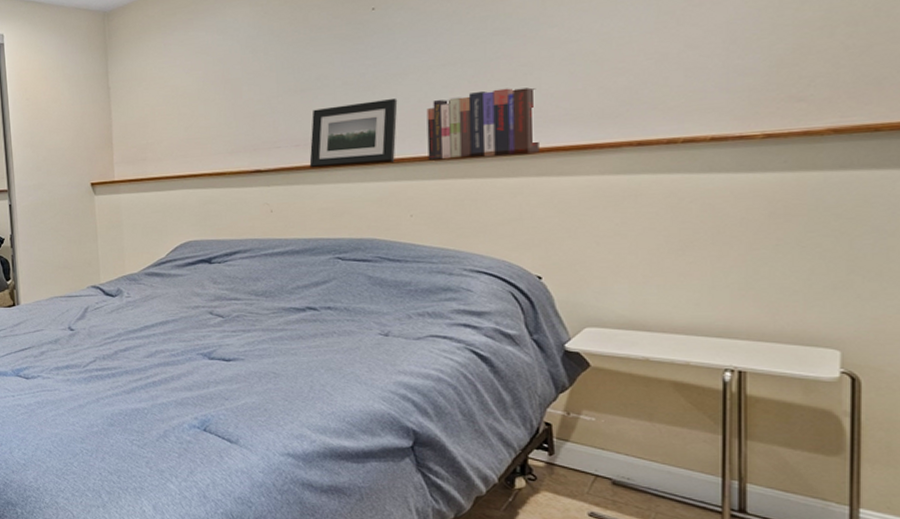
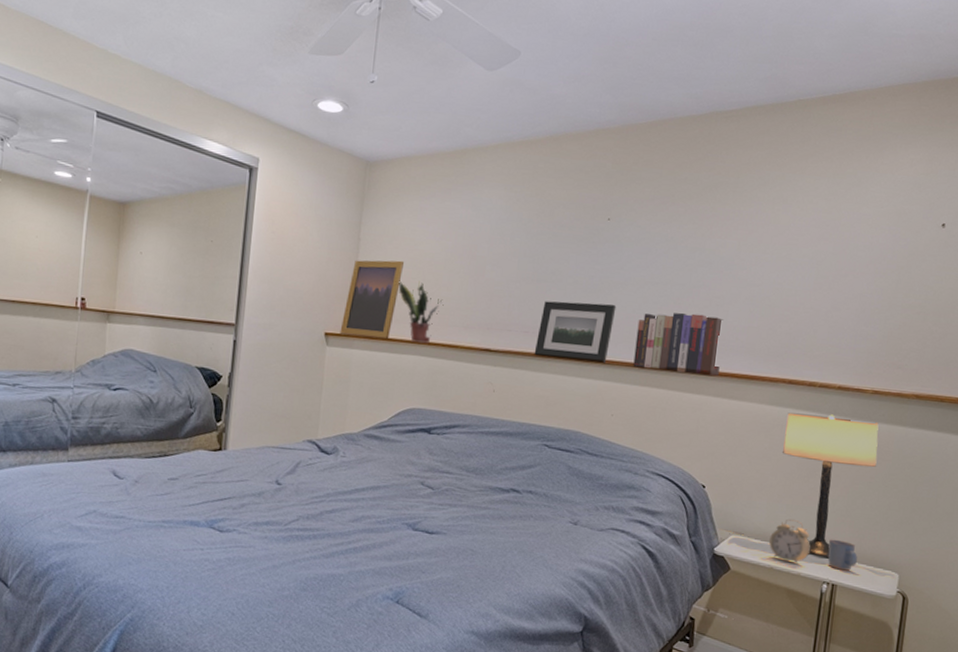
picture frame: none [104,100,157,183] -> present [340,260,405,340]
potted plant: none [154,116,204,178] -> present [398,281,444,345]
alarm clock: none [639,301,701,353] -> present [769,518,811,565]
table lamp: none [640,172,784,342] -> present [781,412,879,559]
mug: none [726,318,772,354] -> present [828,539,858,571]

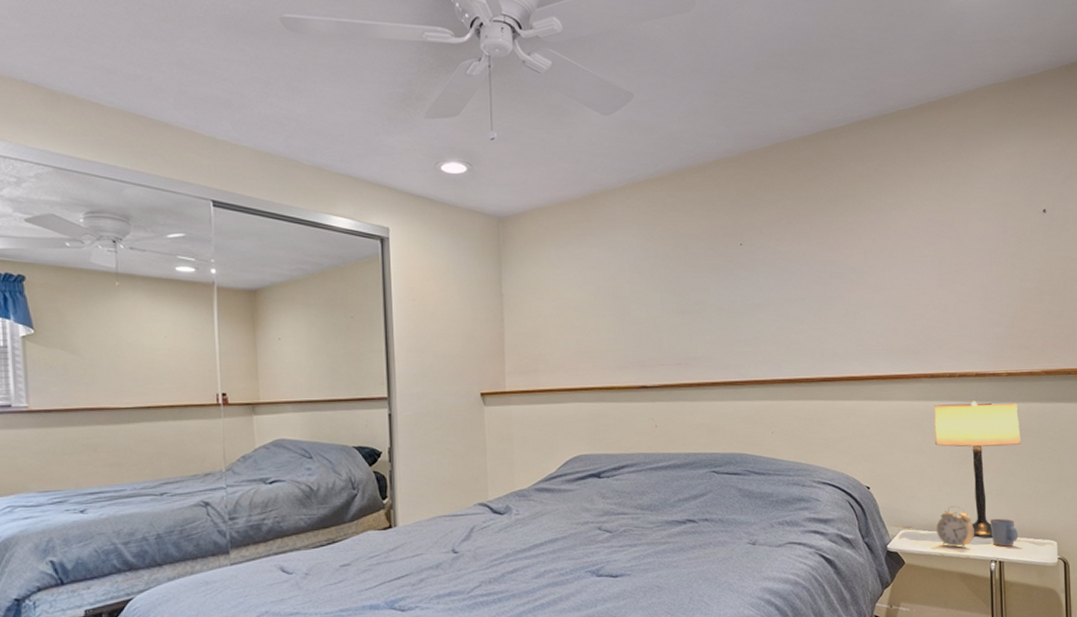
picture frame: present [340,260,405,340] -> none [495,311,550,393]
potted plant: present [398,281,444,345] -> none [547,329,595,391]
picture frame: present [534,301,617,364] -> none [689,326,761,386]
books: present [633,312,724,376] -> none [783,323,866,383]

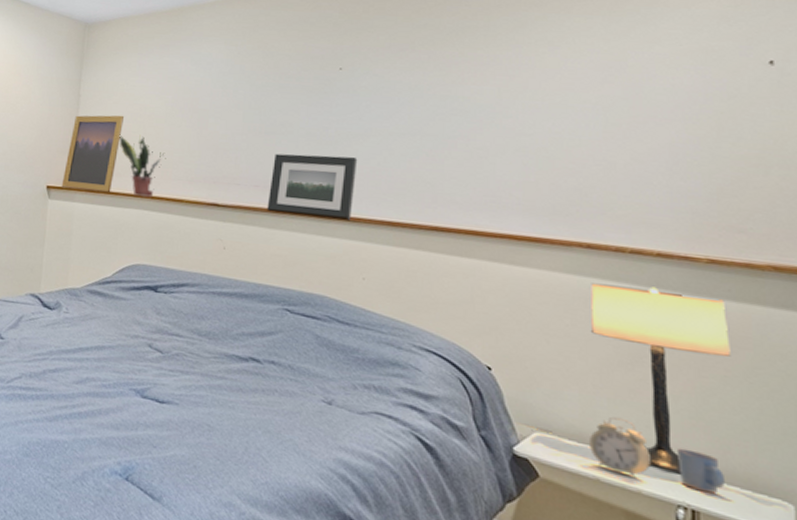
picture frame: none [495,311,550,393] -> present [61,115,125,193]
potted plant: none [547,329,595,391] -> present [119,135,166,198]
picture frame: none [689,326,761,386] -> present [266,153,358,222]

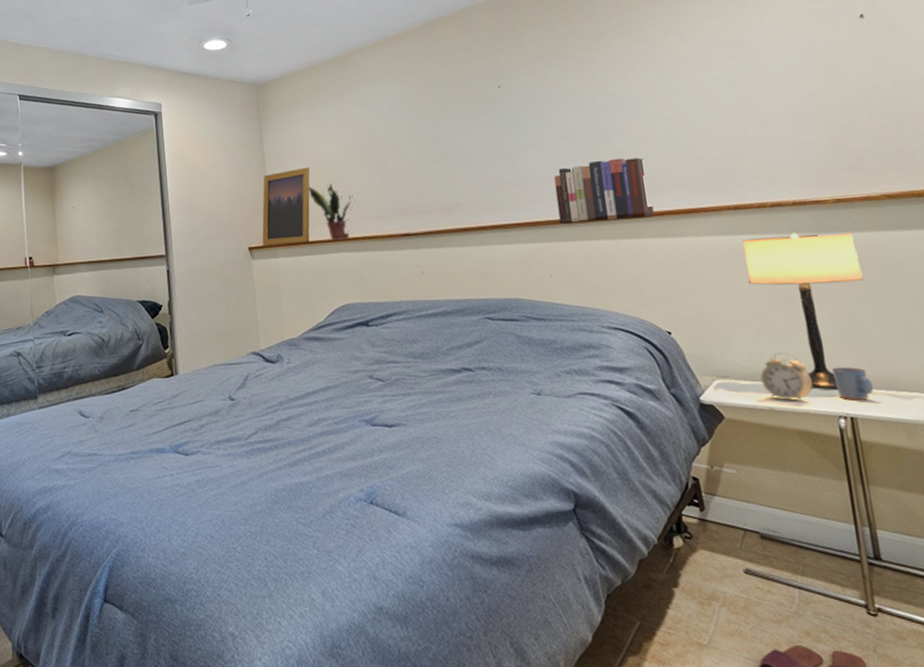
picture frame: present [266,153,358,222] -> none [453,167,531,232]
books: none [384,165,492,237] -> present [553,157,654,224]

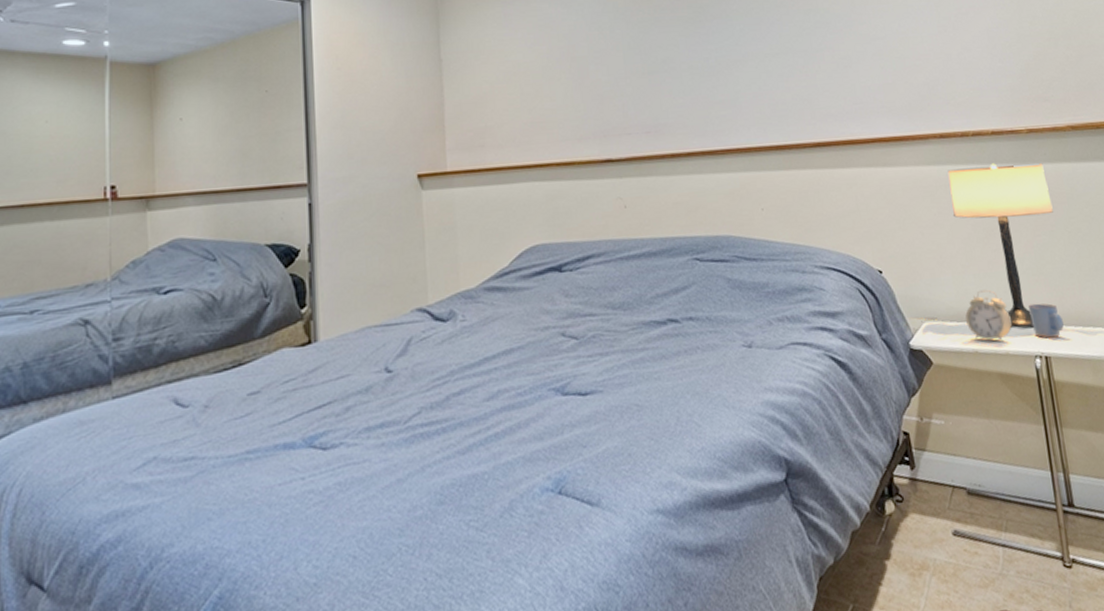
picture frame: present [262,167,310,247] -> none [434,76,497,174]
potted plant: present [308,182,356,242] -> none [494,96,550,168]
books: present [553,157,654,224] -> none [766,79,866,151]

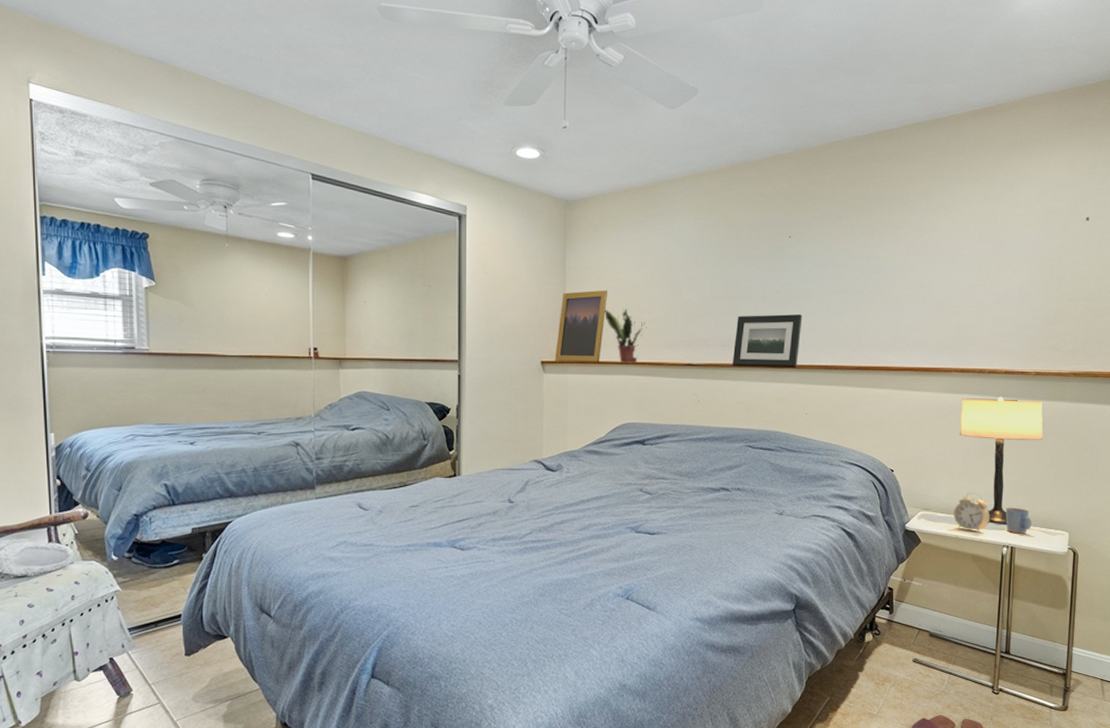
picture frame: none [434,76,497,174] -> present [554,290,608,363]
potted plant: none [494,96,550,168] -> present [604,307,647,365]
picture frame: none [660,85,743,158] -> present [732,314,803,369]

